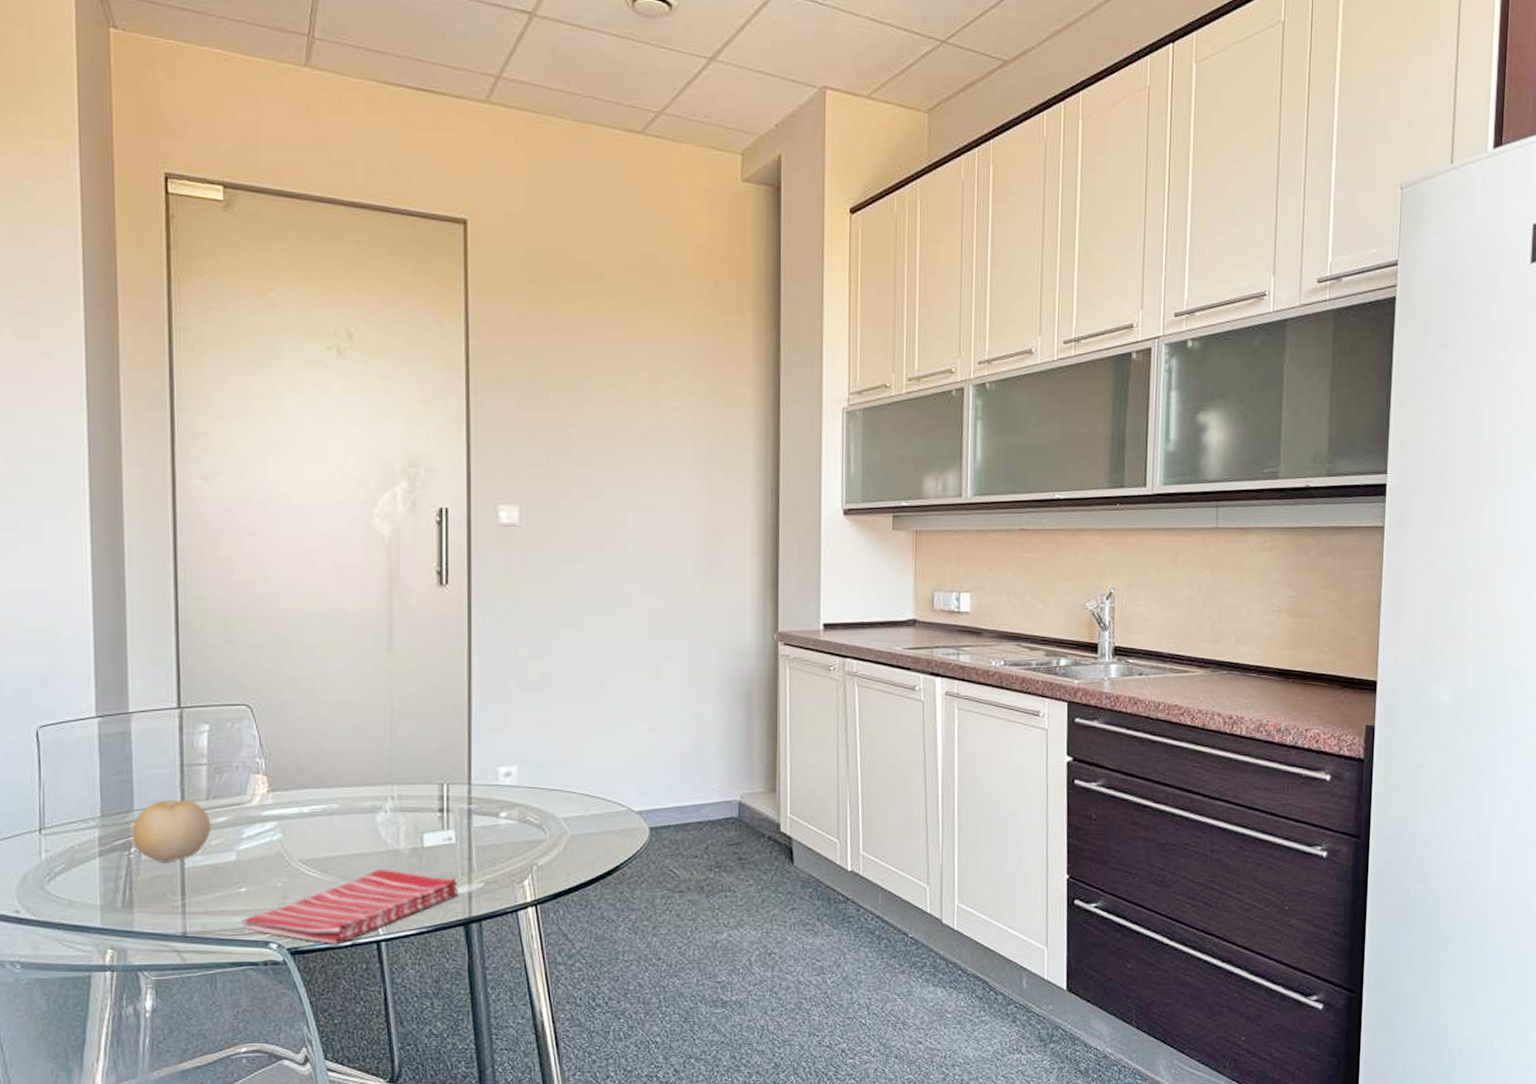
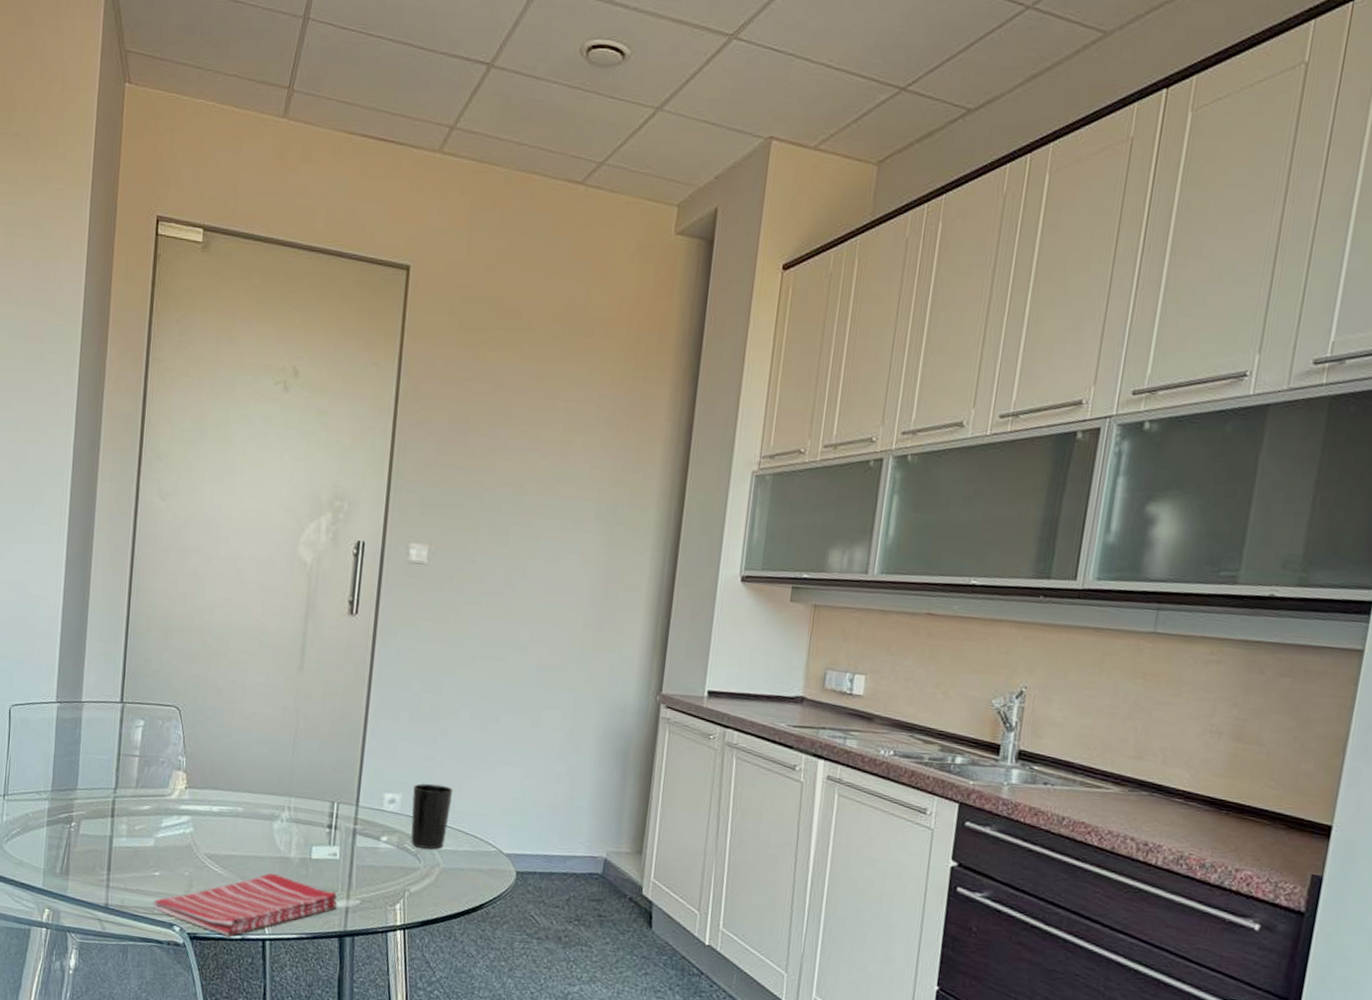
fruit: present [132,800,211,863] -> none [74,783,137,839]
cup: none [529,751,574,818] -> present [411,783,454,850]

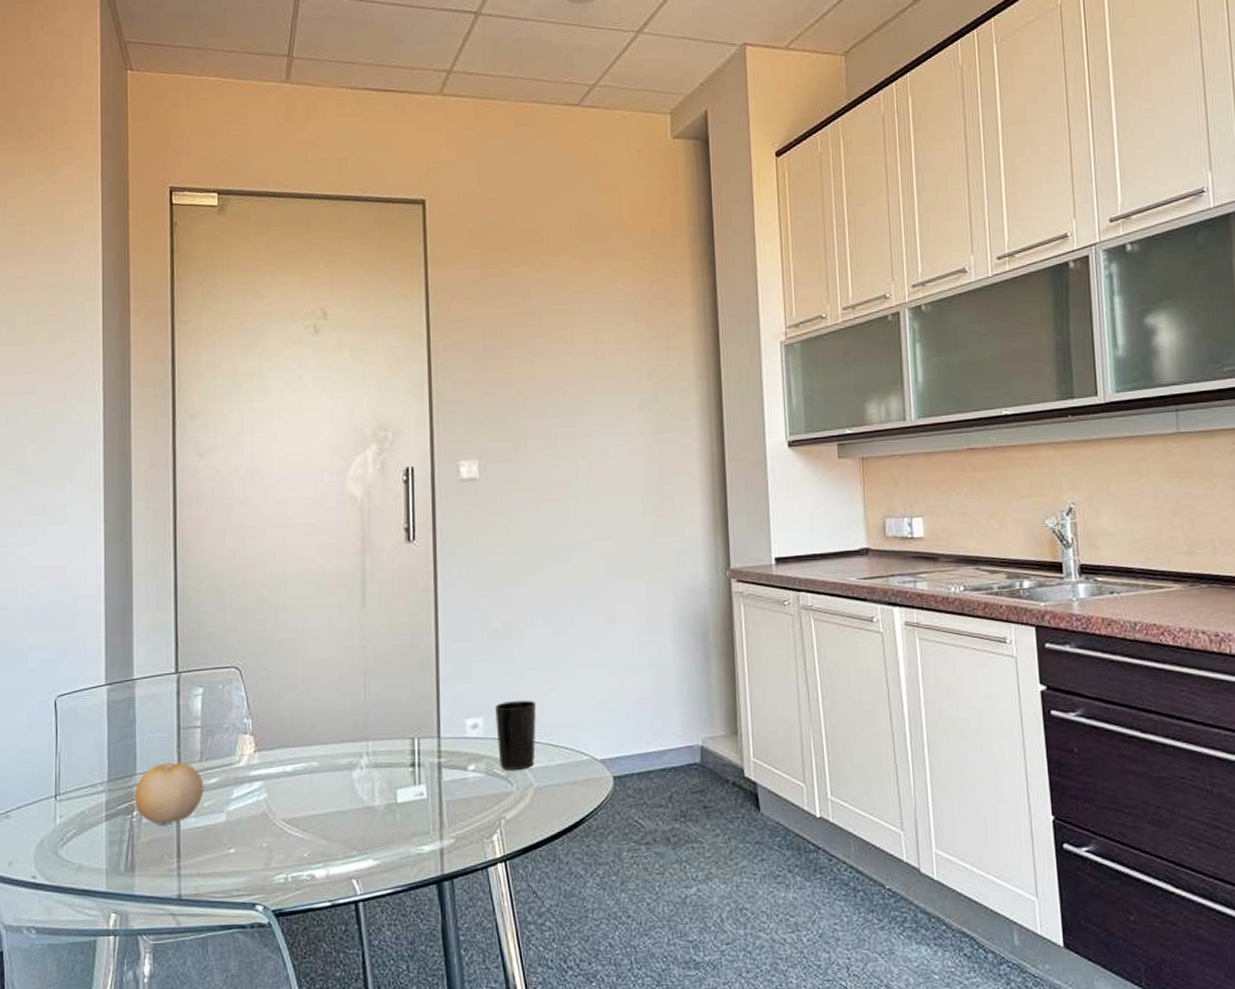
fruit: none [74,783,137,839] -> present [134,762,204,825]
dish towel: present [153,873,337,937] -> none [231,827,430,906]

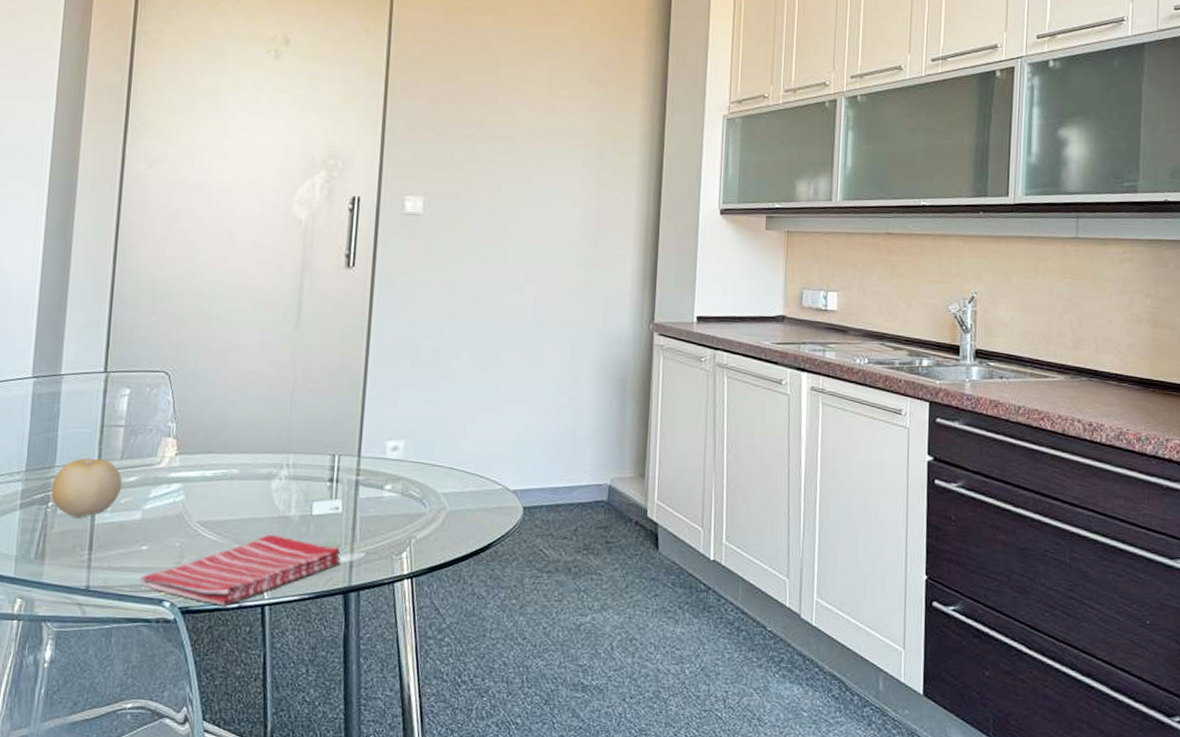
dish towel: none [231,827,430,906] -> present [140,535,340,606]
cup: present [494,700,537,770] -> none [415,427,457,493]

